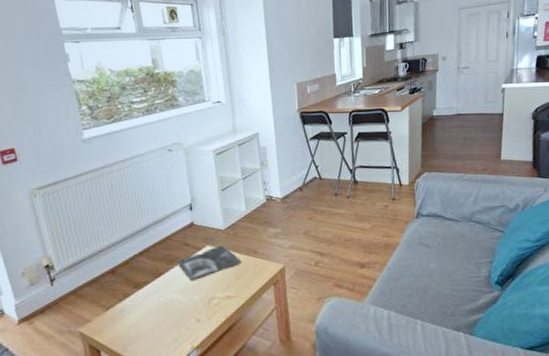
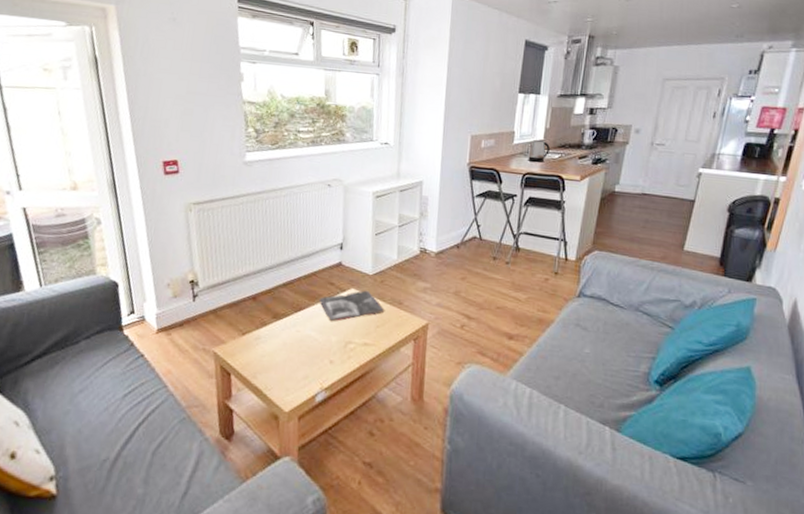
kettle: none [350,78,370,99] -> present [528,139,550,163]

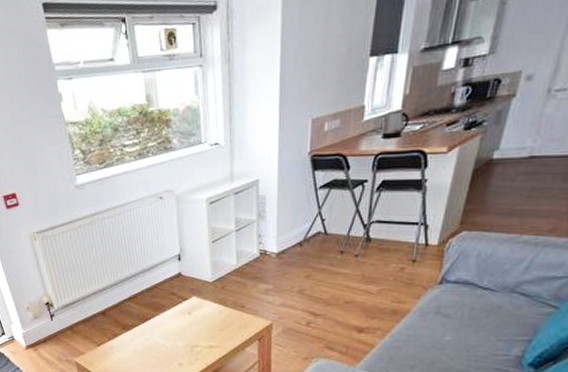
magazine: present [319,290,385,322] -> none [163,297,228,329]

